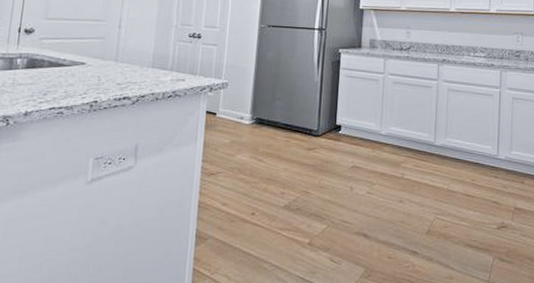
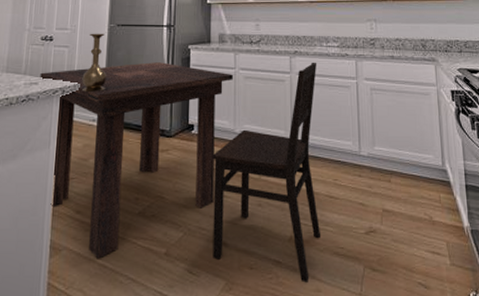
dining table: none [187,64,382,248] -> present [40,62,233,259]
vase: none [230,32,257,91] -> present [82,33,107,92]
dining chair: none [354,70,464,271] -> present [213,62,320,283]

